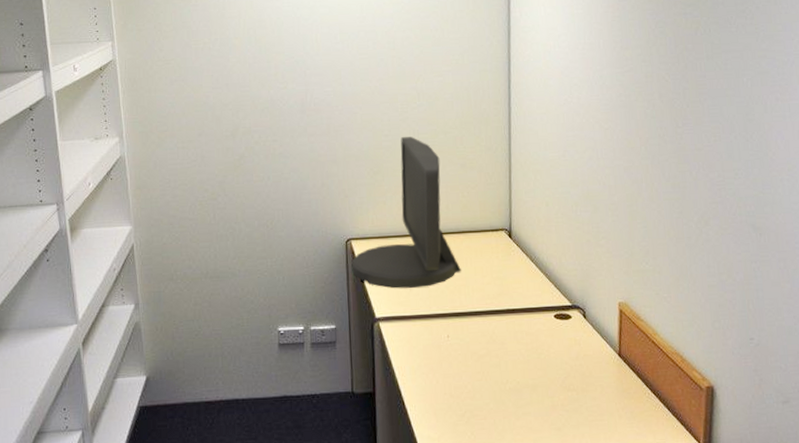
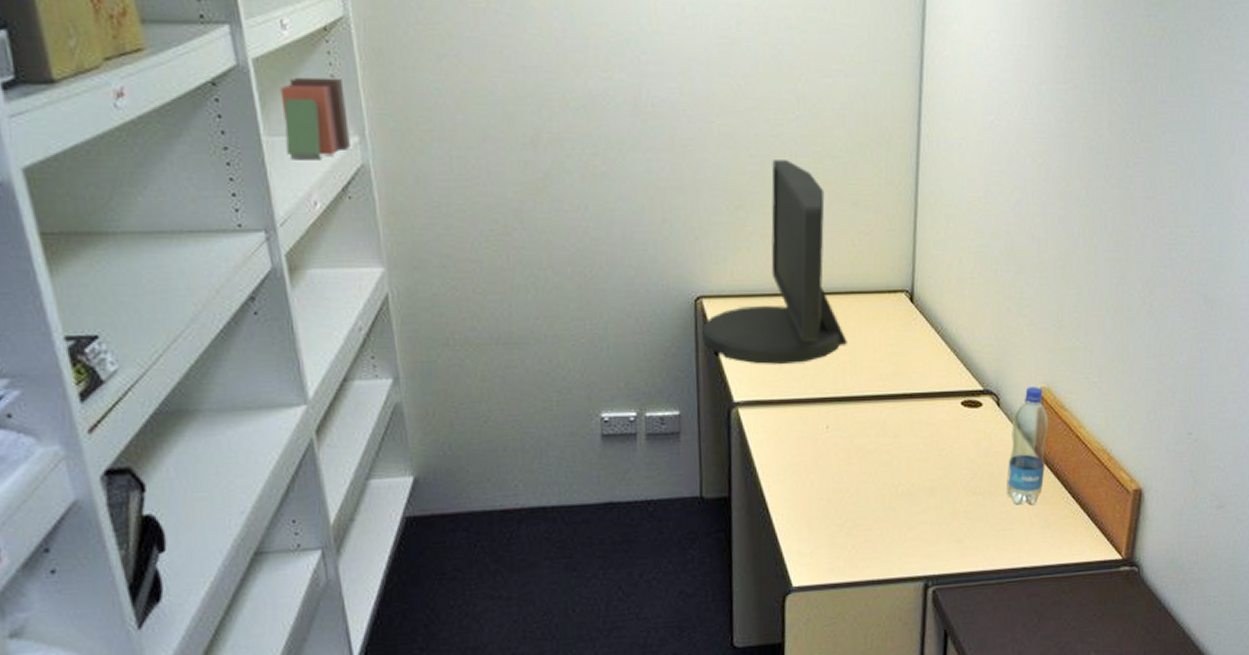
books: none [71,100,113,155] -> present [280,77,350,159]
bottle: none [595,302,629,400] -> present [1007,387,1049,506]

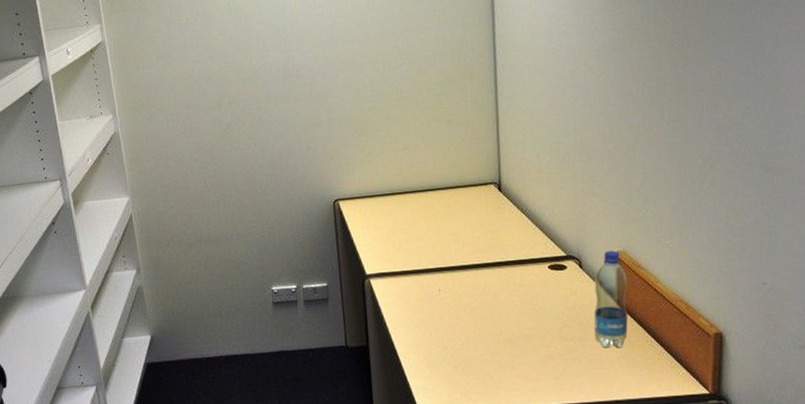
books: present [280,77,350,159] -> none [67,80,108,133]
monitor: present [702,160,847,364] -> none [340,96,450,245]

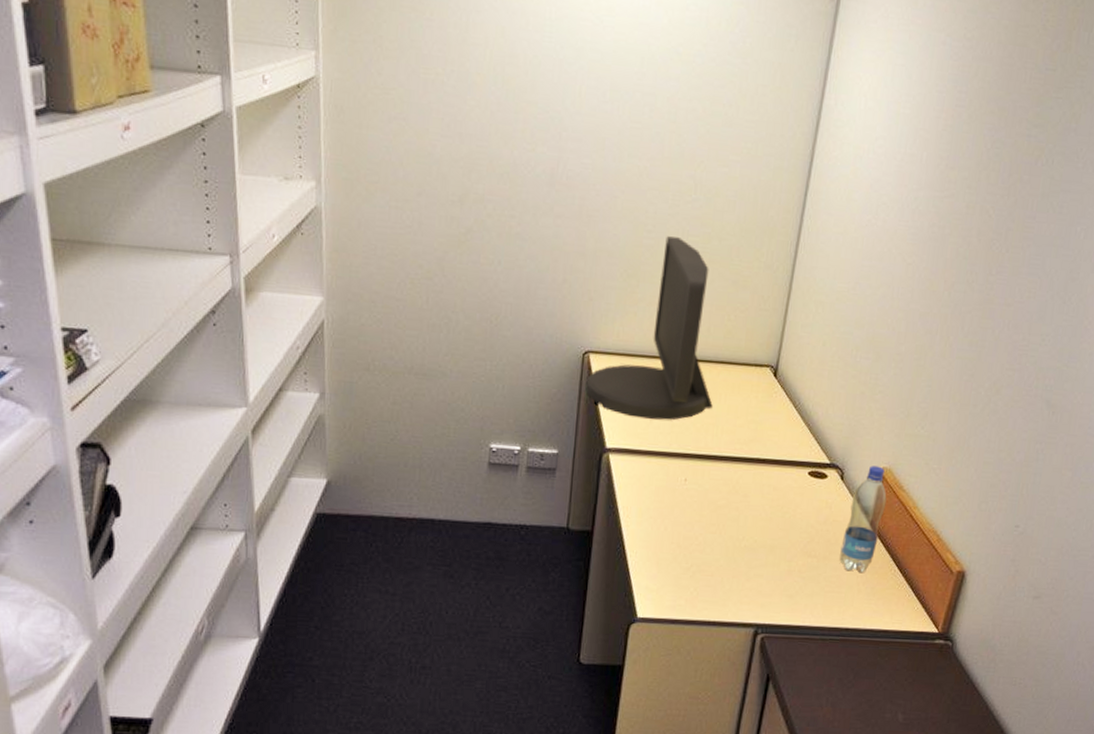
monitor: none [340,96,450,245] -> present [586,236,713,420]

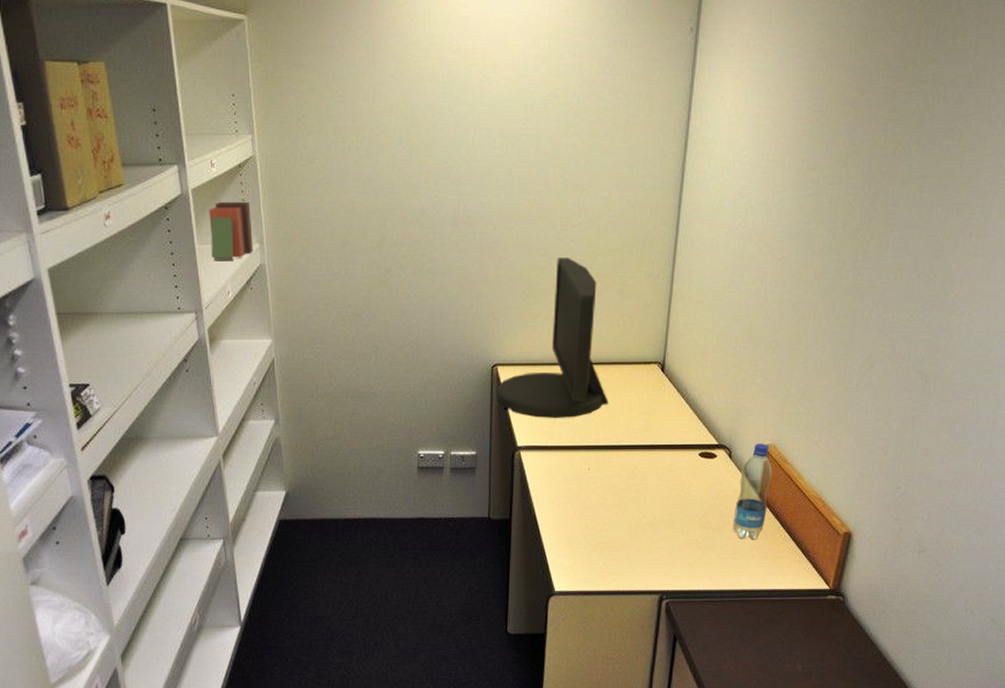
books: none [255,125,309,198] -> present [208,201,253,260]

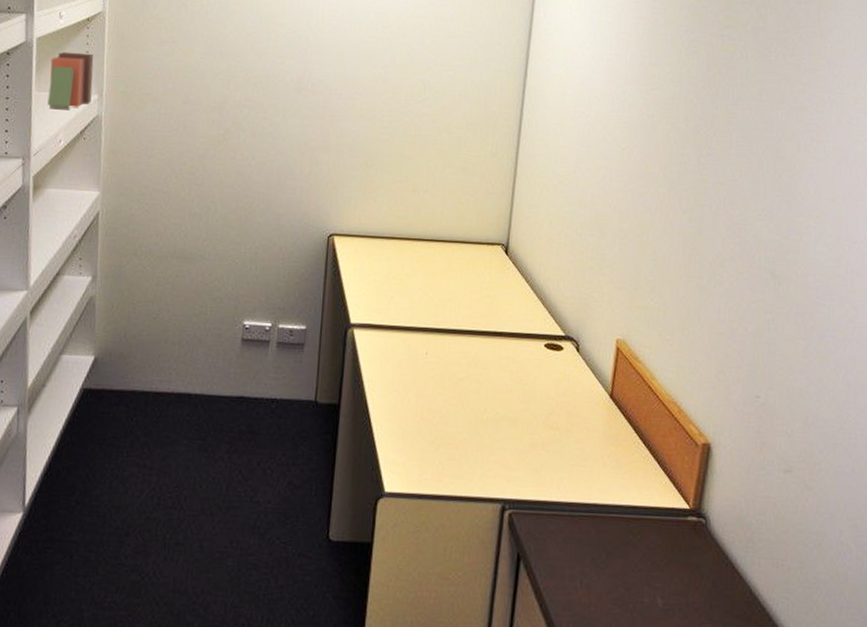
monitor: present [496,258,608,418] -> none [331,131,449,296]
bottle: present [733,443,773,540] -> none [582,337,623,446]

